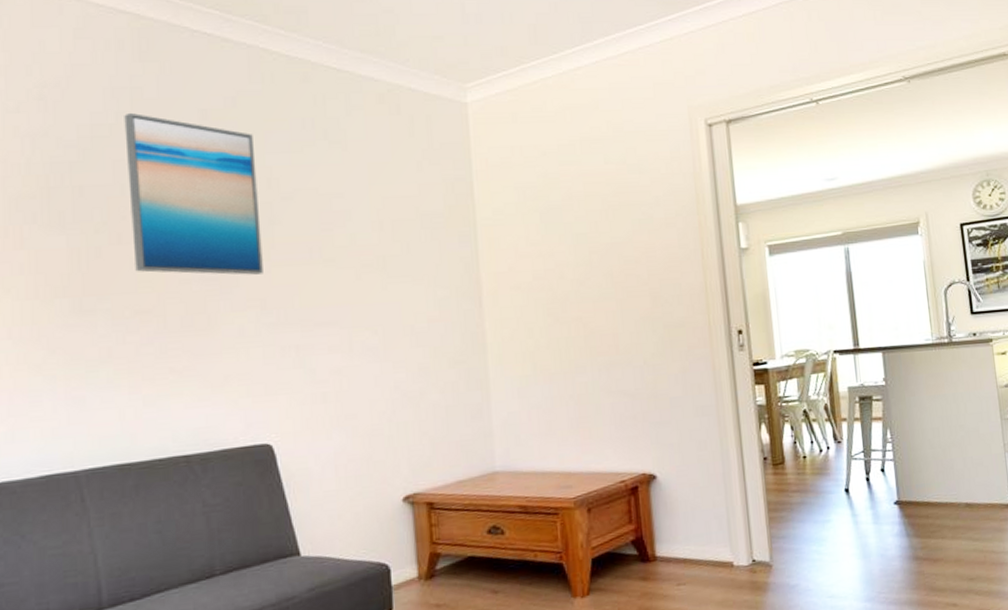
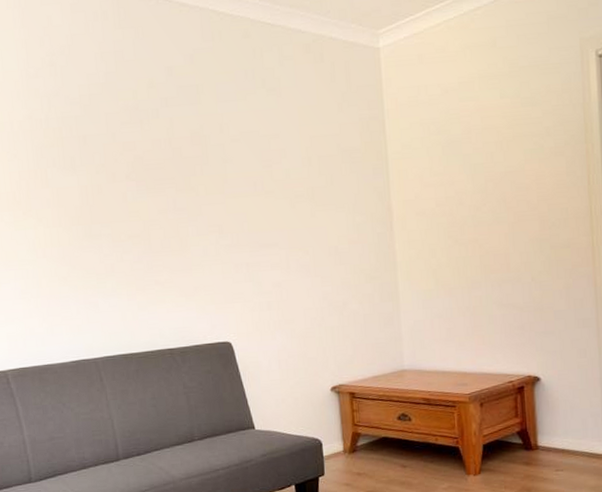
wall art: present [124,112,263,275] -> none [111,72,220,206]

